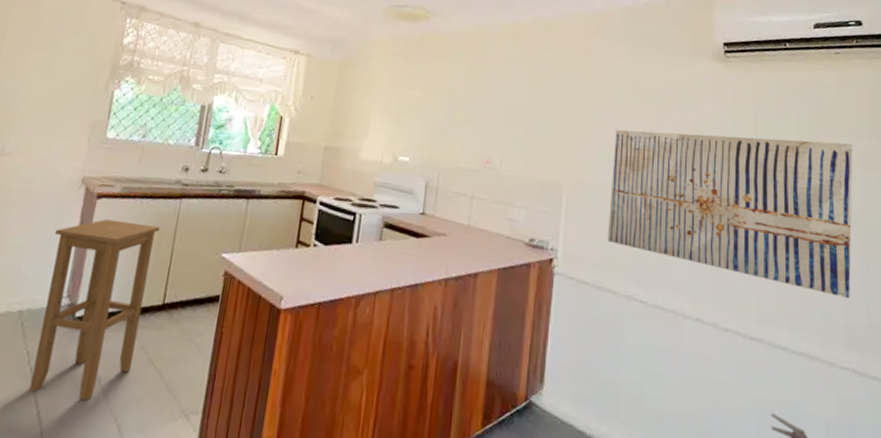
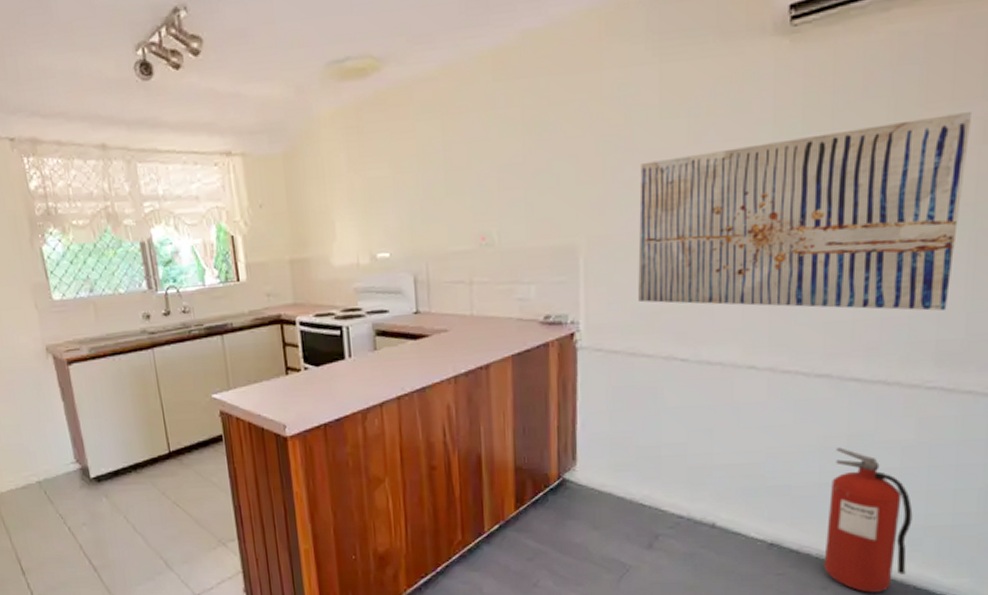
stool: present [29,219,160,401] -> none [40,380,160,547]

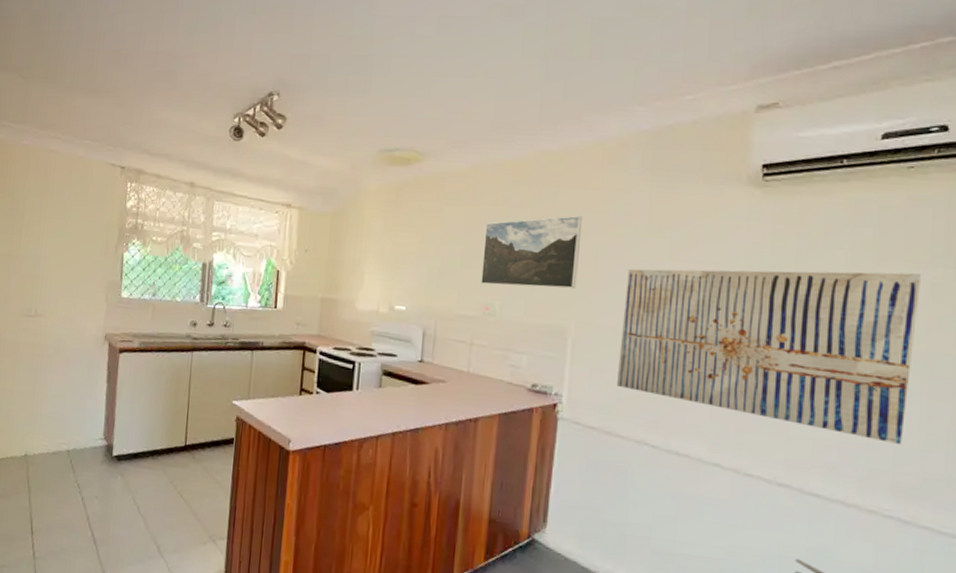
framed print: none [468,106,583,210] -> present [481,215,583,289]

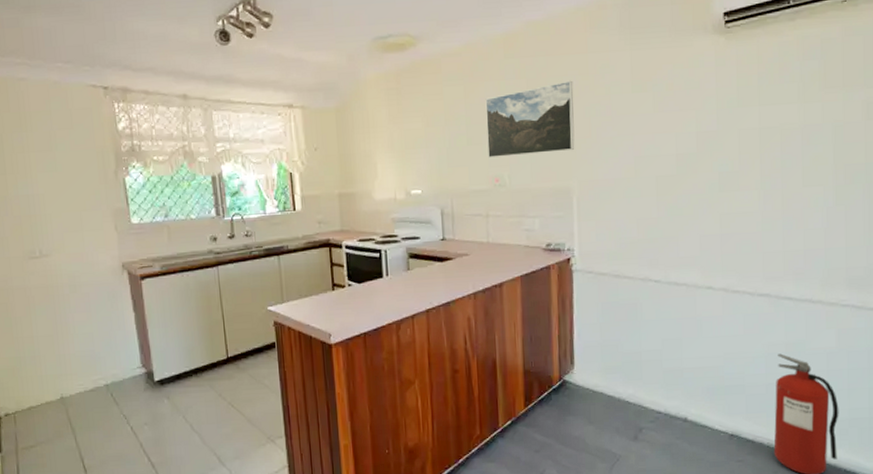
wall art: present [617,268,921,446] -> none [618,96,858,245]

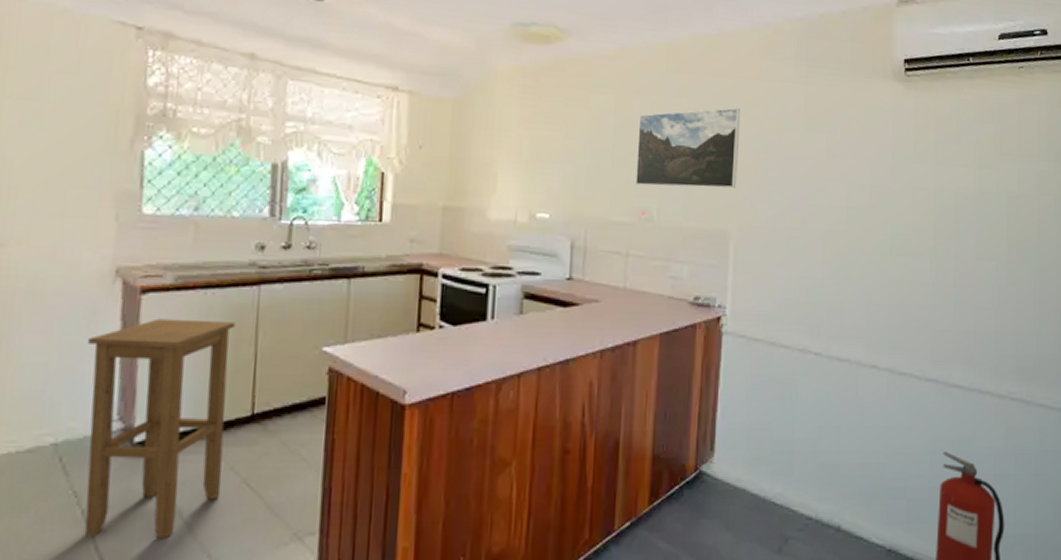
stool: none [113,294,216,444] -> present [84,318,235,540]

